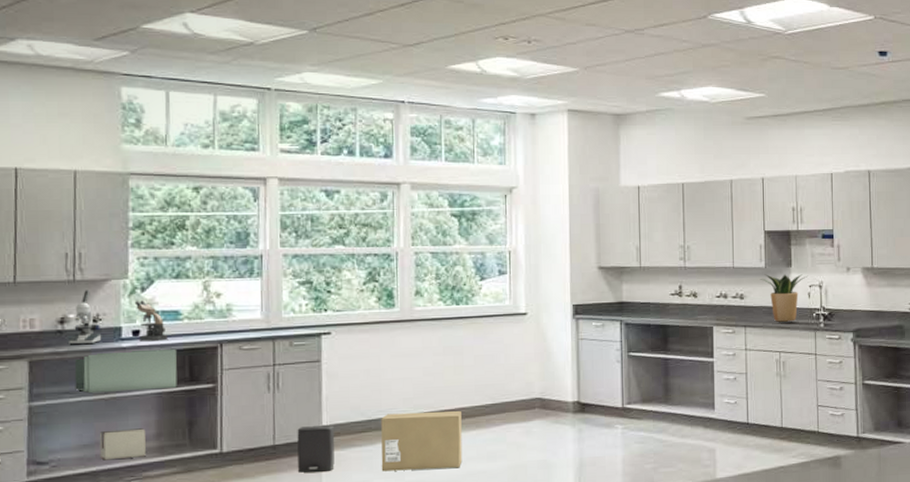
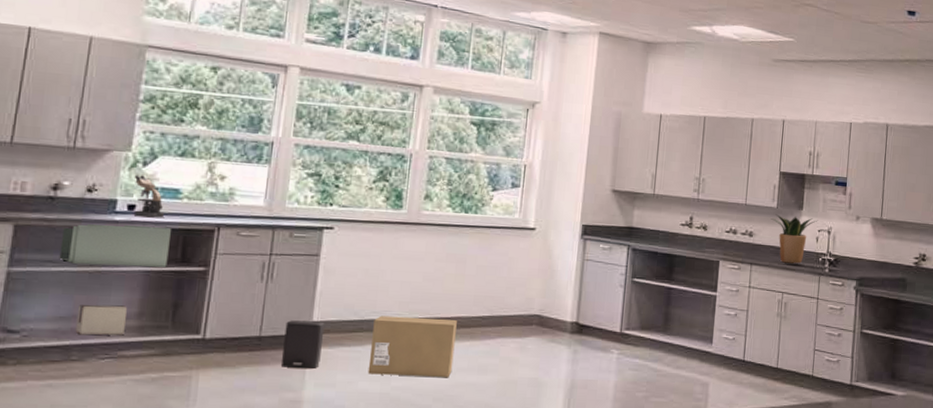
microscope: present [68,290,102,345] -> none [59,158,96,214]

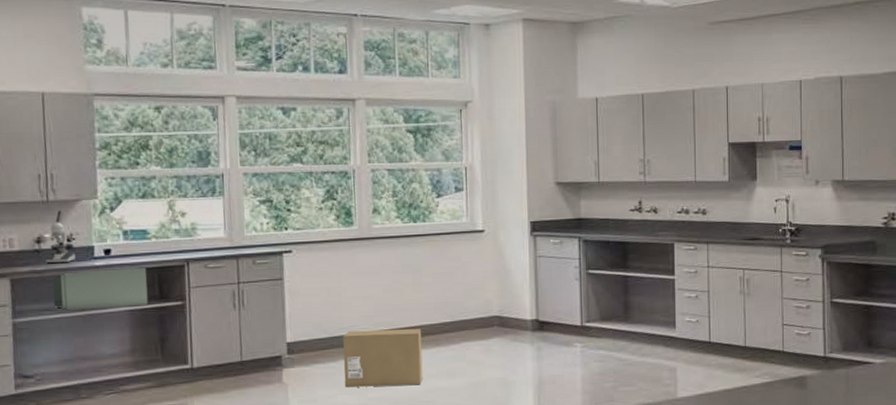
microscope: none [59,158,96,214] -> present [45,210,76,264]
box: present [75,304,128,336] -> none [78,344,123,375]
microscope: present [134,174,165,218] -> none [104,220,138,260]
pedal bin: present [281,320,325,368] -> none [263,342,300,388]
potted plant: present [770,214,818,264] -> none [723,187,775,238]

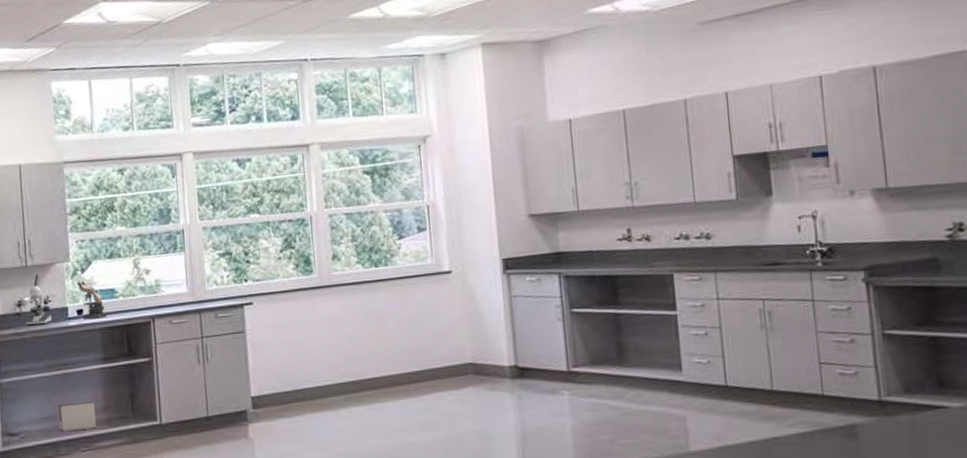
storage bin: present [52,266,149,311] -> none [32,324,119,370]
box: none [78,344,123,375] -> present [56,402,97,432]
microscope: none [104,220,138,260] -> present [76,281,107,319]
box: present [343,328,423,388] -> none [307,379,393,443]

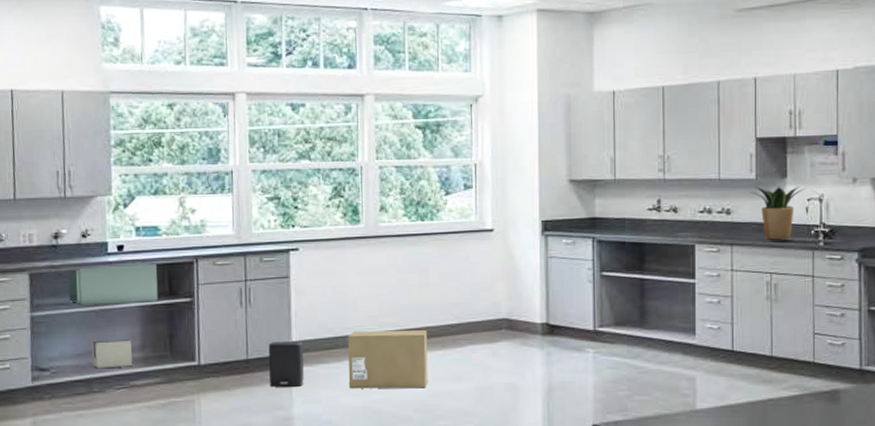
microscope: present [26,274,52,326] -> none [62,206,91,259]
storage bin: none [32,324,119,370] -> present [68,262,158,306]
microscope: present [76,281,107,319] -> none [118,216,149,256]
pedal bin: none [228,396,266,444] -> present [268,341,304,387]
box: none [307,379,393,443] -> present [348,330,428,389]
potted plant: none [730,204,796,264] -> present [749,186,807,240]

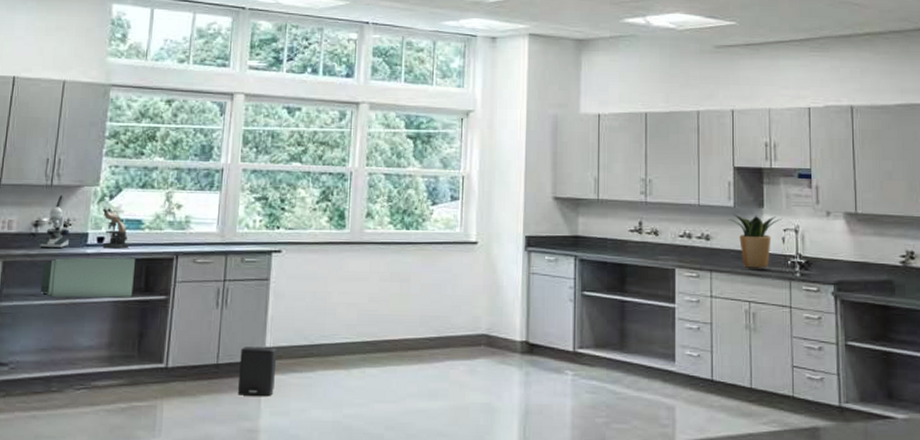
microscope: none [62,206,91,259] -> present [40,195,70,249]
box: present [91,339,133,369] -> none [54,335,99,367]
microscope: none [118,216,149,256] -> present [102,208,130,249]
box: present [348,330,428,389] -> none [320,339,404,405]

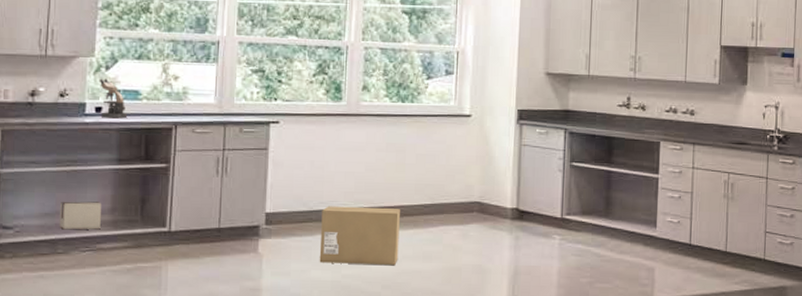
microscope: present [40,195,70,249] -> none [37,65,68,118]
storage bin: present [40,256,135,298] -> none [41,125,134,166]
box: none [54,335,99,367] -> present [59,201,102,230]
pedal bin: present [237,347,277,396] -> none [239,212,277,258]
box: none [320,339,404,405] -> present [319,206,400,266]
potted plant: present [728,214,783,268] -> none [712,91,764,142]

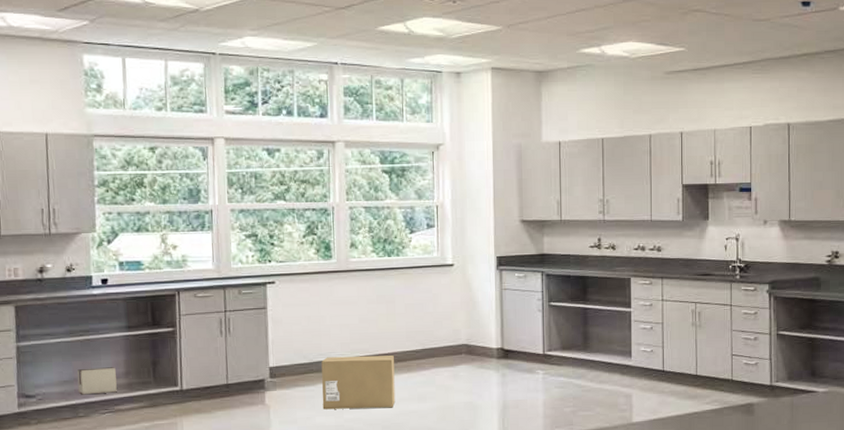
microscope: present [99,78,128,119] -> none [102,252,133,289]

